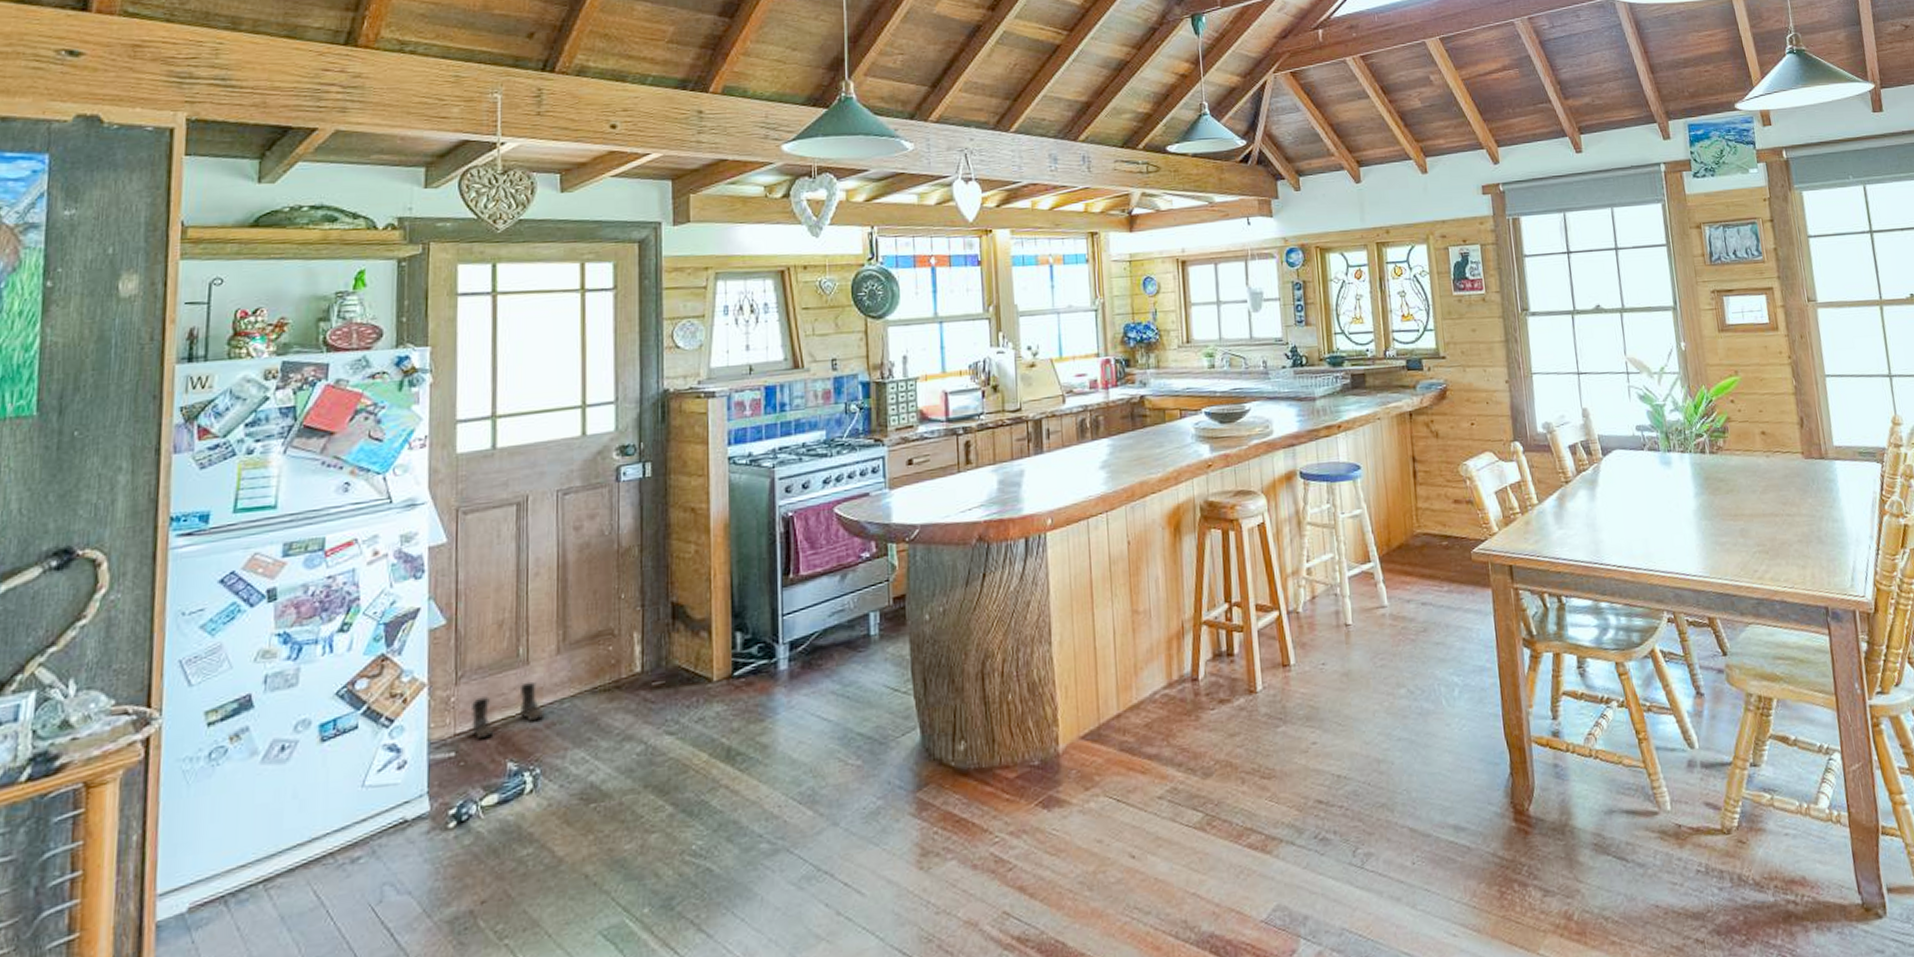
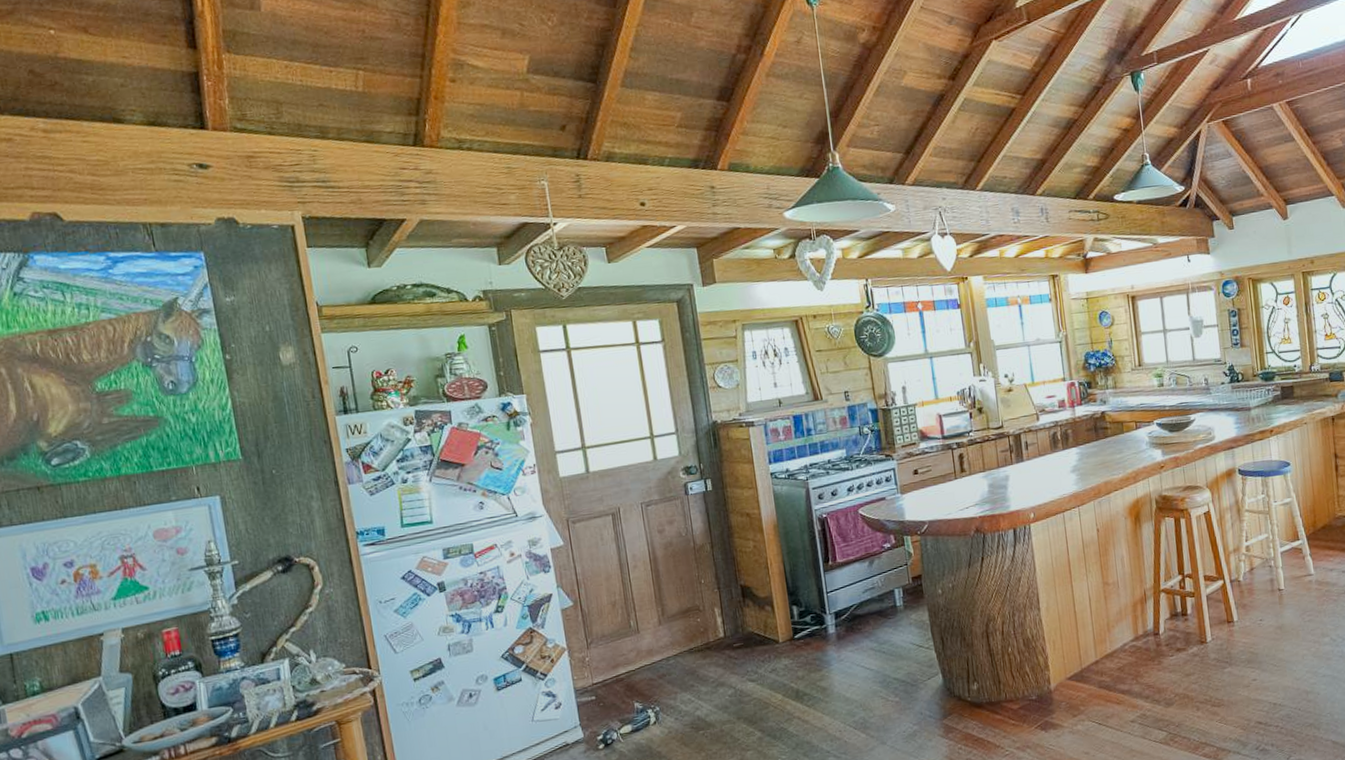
boots: present [471,681,545,739] -> none [602,645,657,687]

